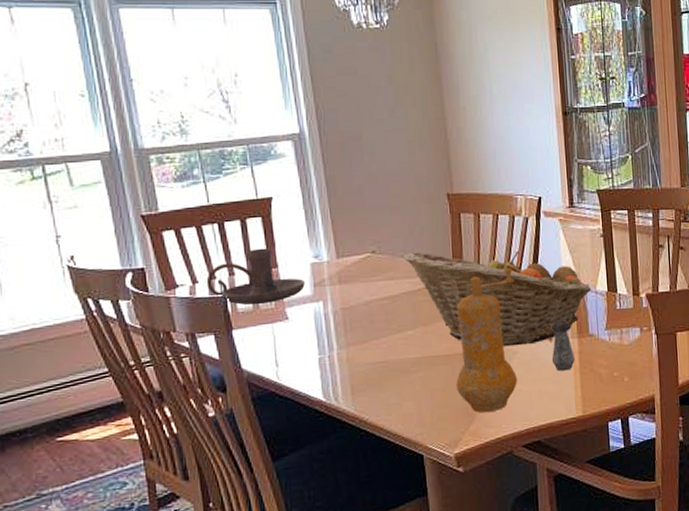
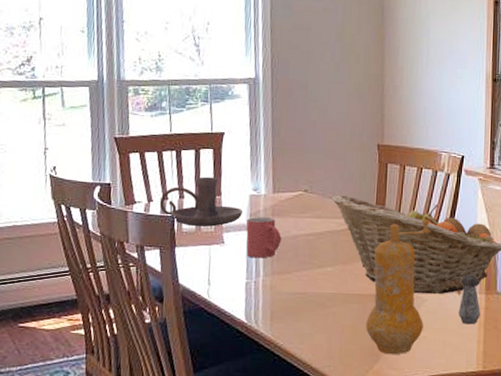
mug: none [311,284,353,331] -> present [246,216,282,259]

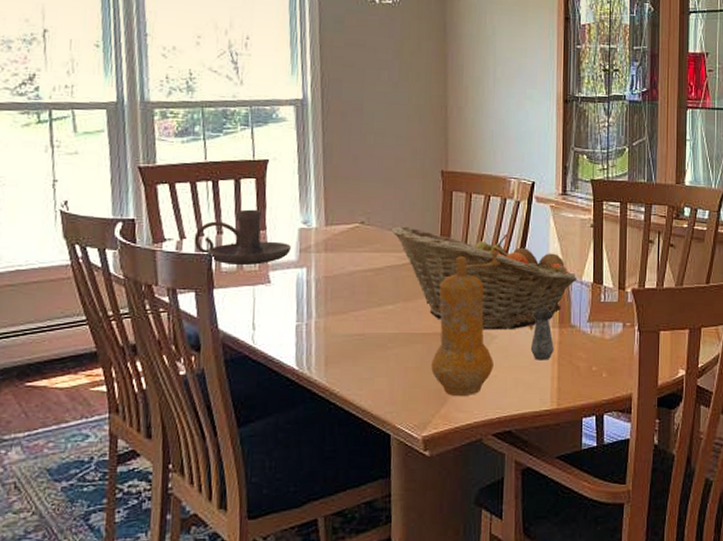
mug: present [246,216,282,259] -> none [295,252,336,298]

